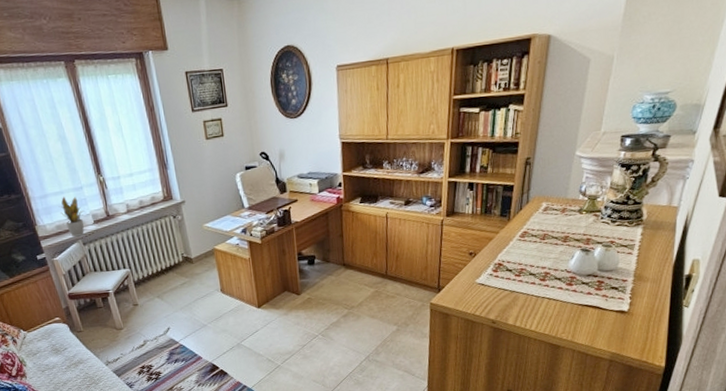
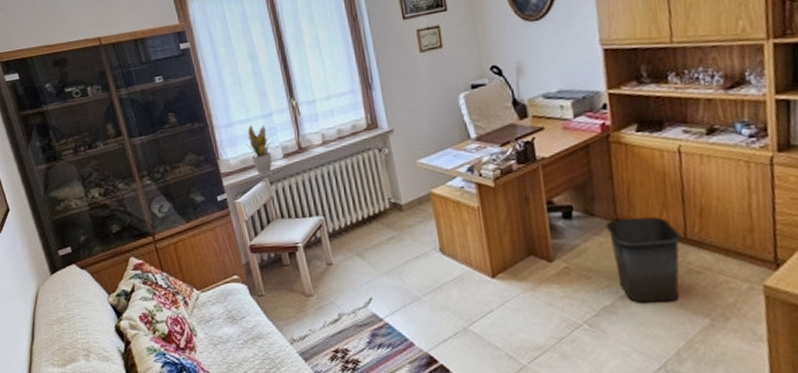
waste bin: none [336,261,384,320] -> present [606,216,681,305]

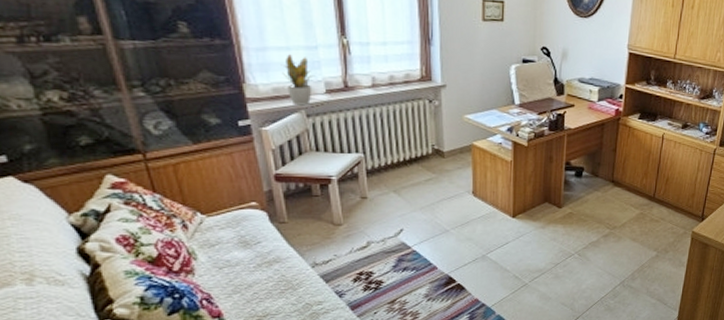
waste bin: present [606,216,681,305] -> none [604,180,651,241]

